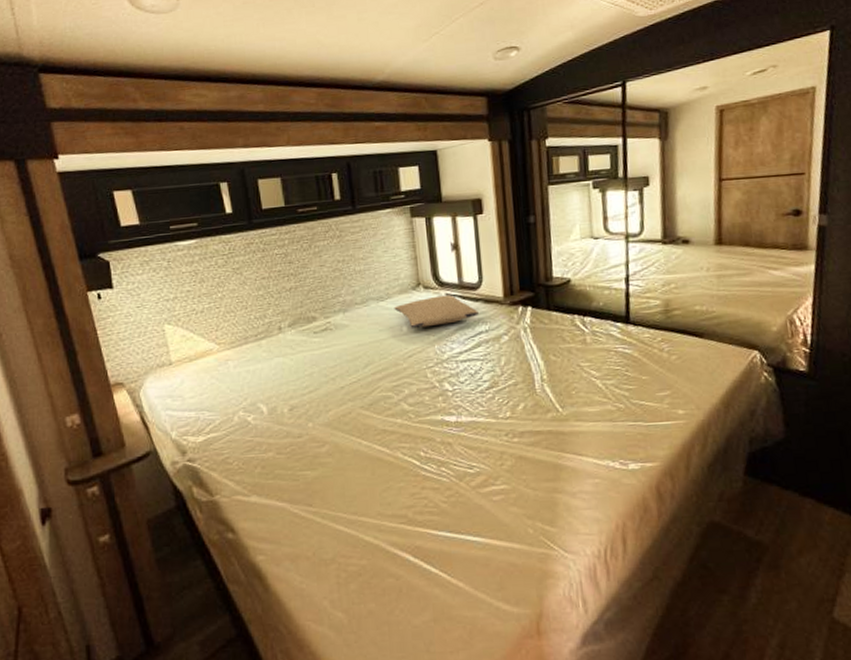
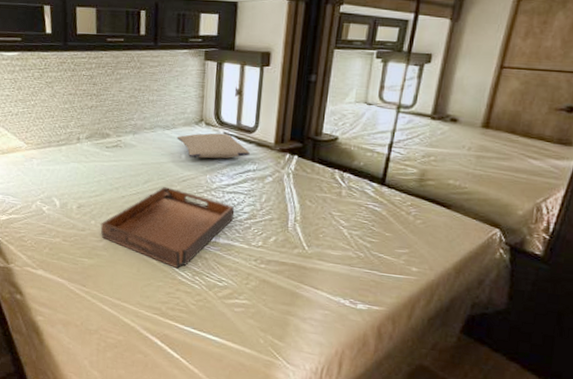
serving tray: none [320,367,474,462] -> present [100,187,235,268]

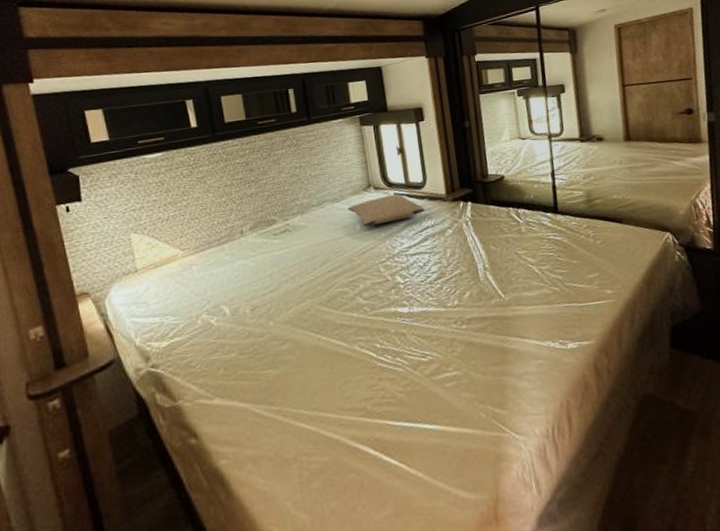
serving tray: present [100,187,235,268] -> none [281,264,424,354]

